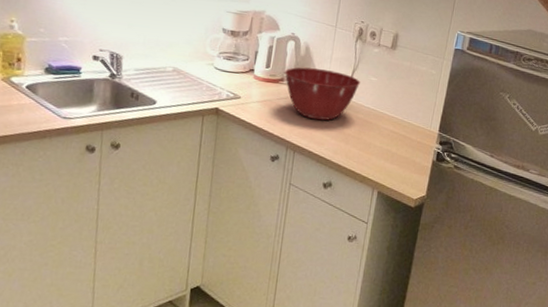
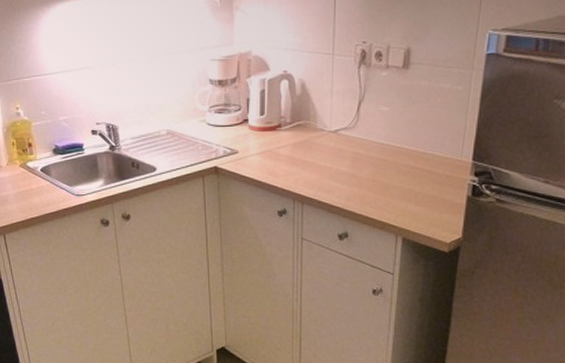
mixing bowl: present [285,67,360,121] -> none [282,107,369,166]

